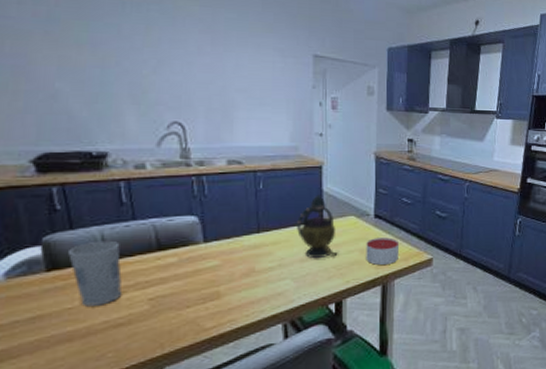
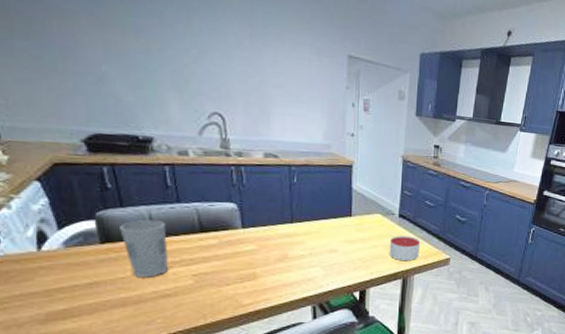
teapot: present [297,194,339,259] -> none [327,192,365,251]

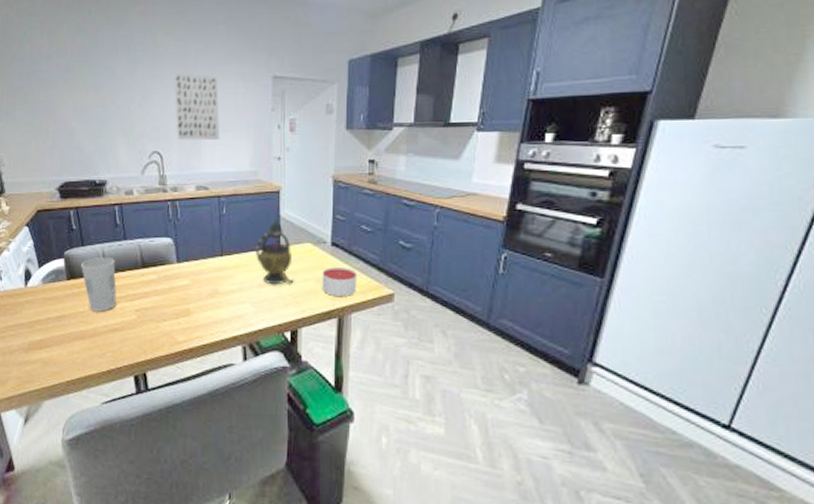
wall art: none [238,32,292,110] -> present [173,72,220,141]
teapot: none [327,192,365,251] -> present [256,220,295,285]

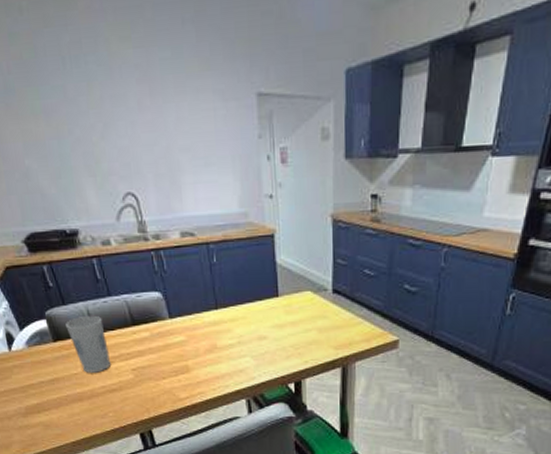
wall art: present [173,72,220,141] -> none [138,91,202,178]
teapot: present [256,220,295,285] -> none [252,267,297,337]
candle: present [322,267,358,296] -> none [324,315,361,345]

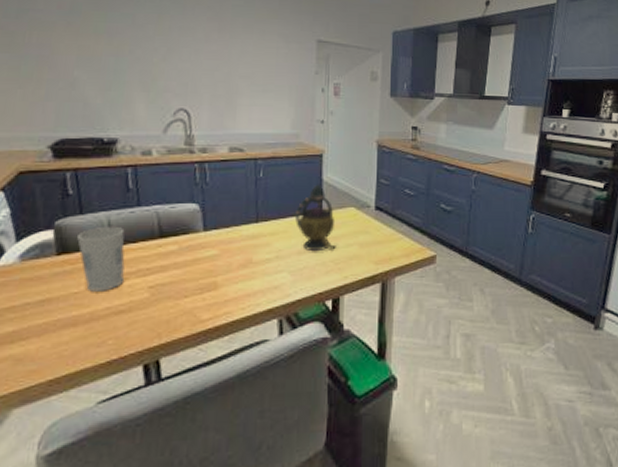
teapot: none [252,267,297,337] -> present [296,184,338,252]

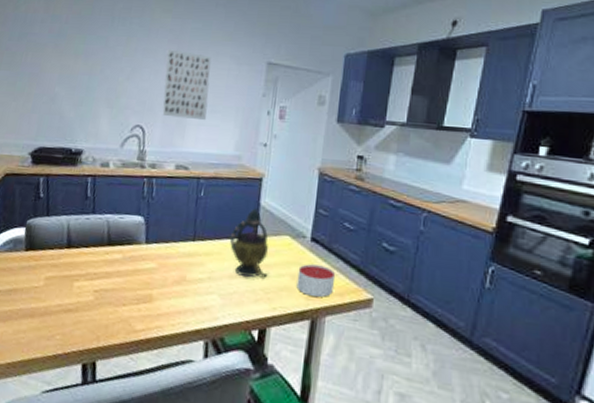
cup: present [77,227,125,292] -> none [42,229,80,289]
wall art: none [206,27,259,101] -> present [162,49,212,121]
candle: none [365,231,401,260] -> present [296,264,336,297]

